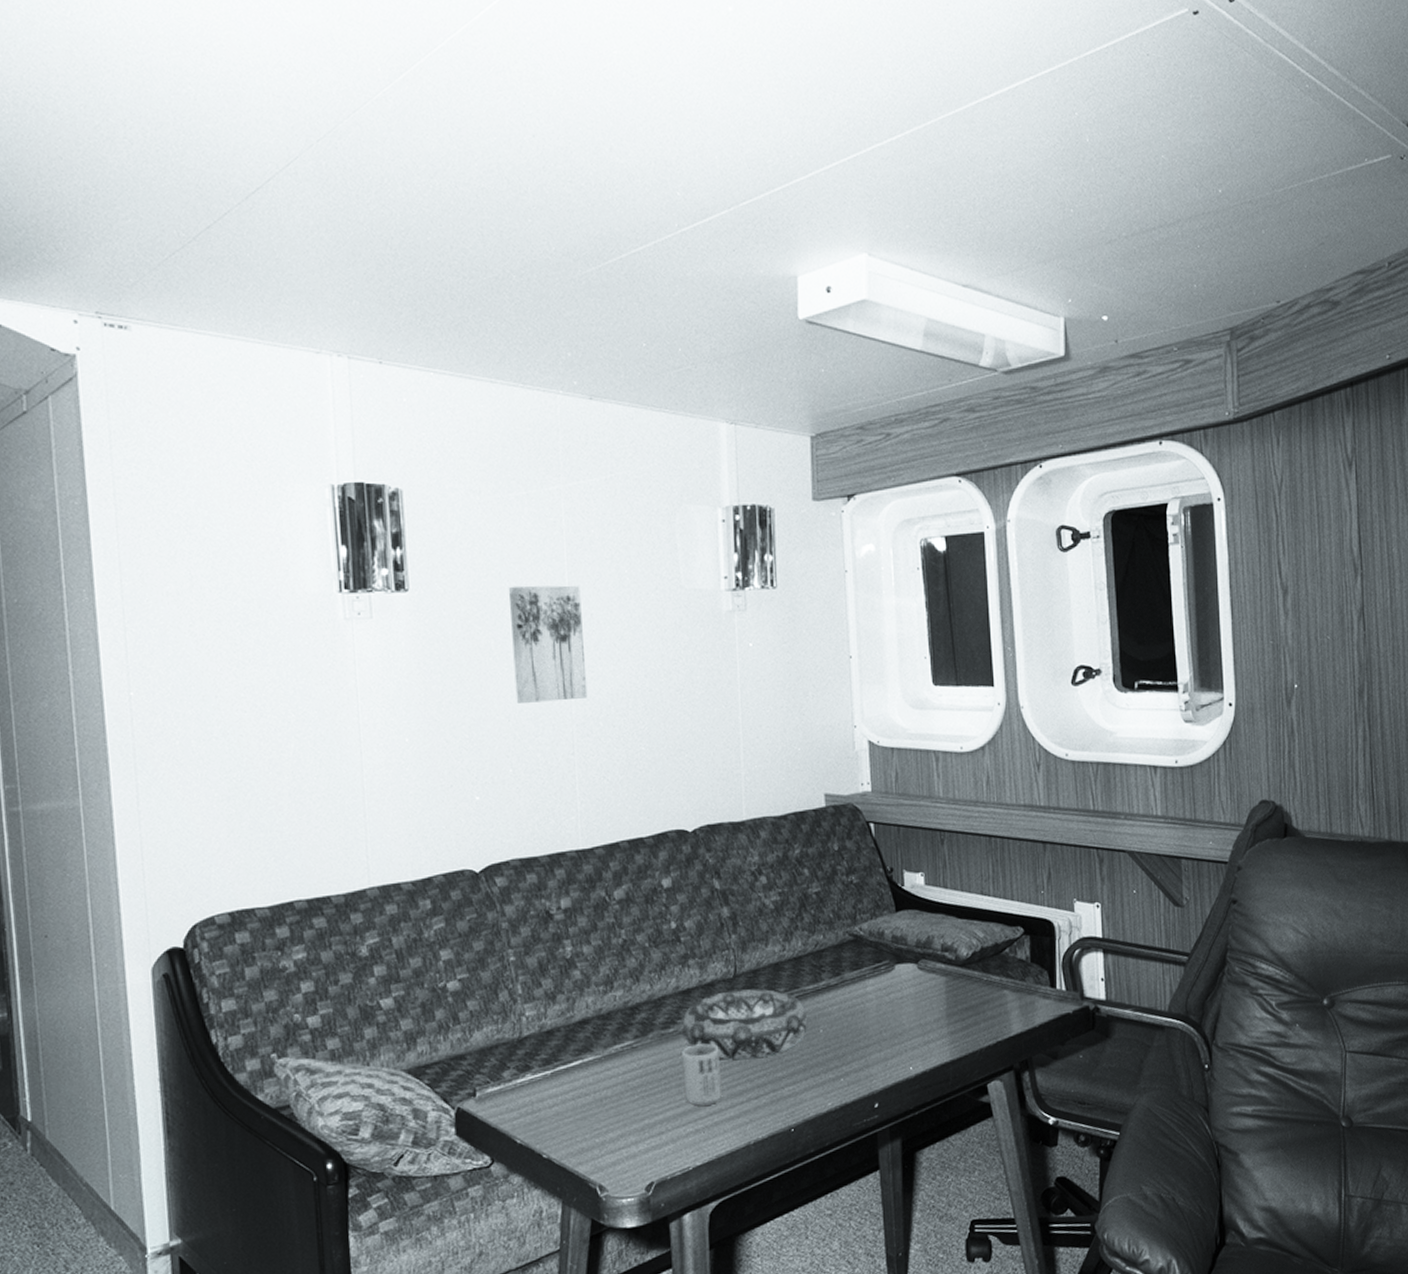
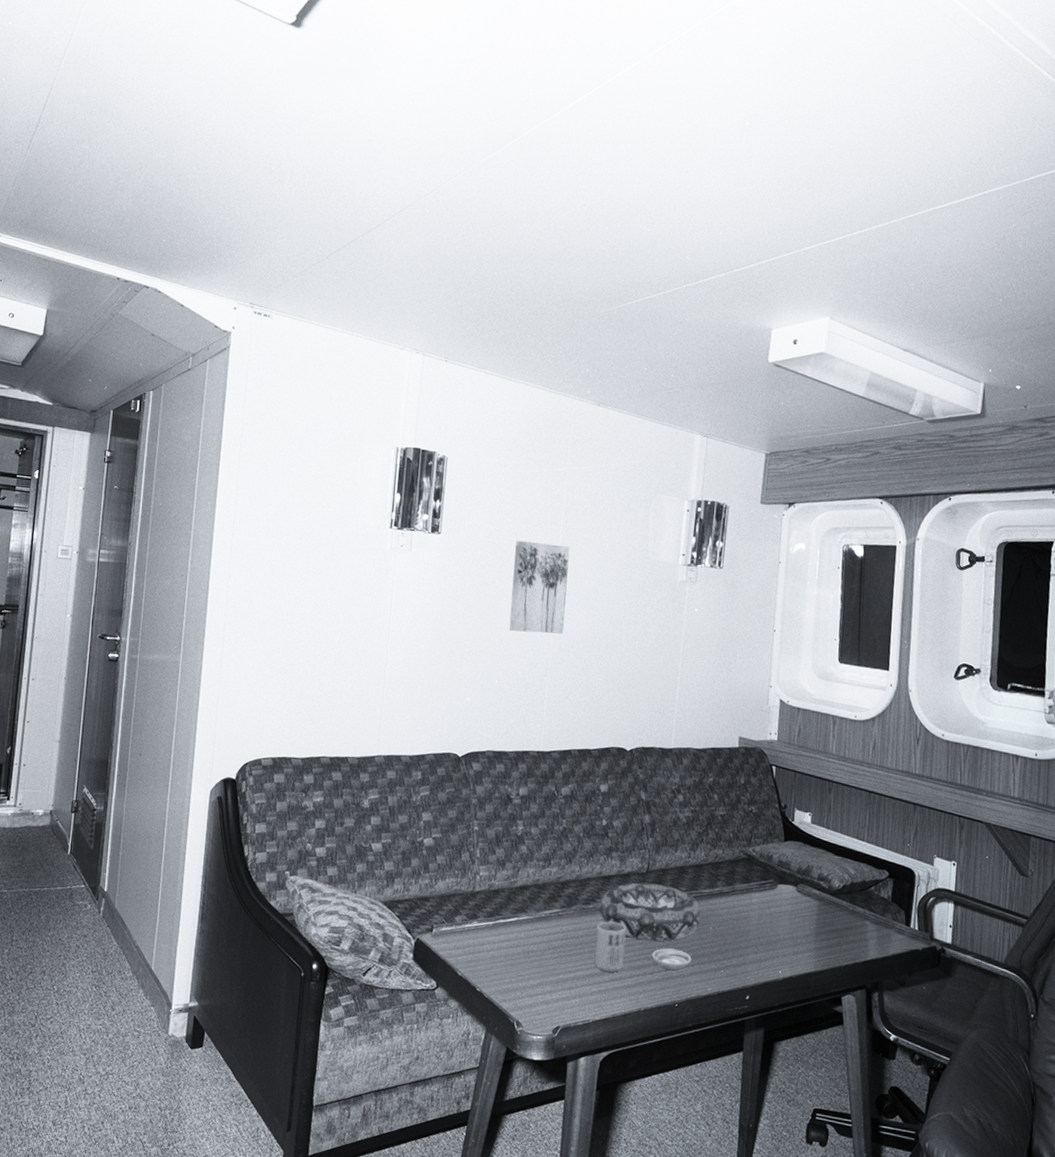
saucer: none [754,1063,804,1090] -> present [652,948,692,971]

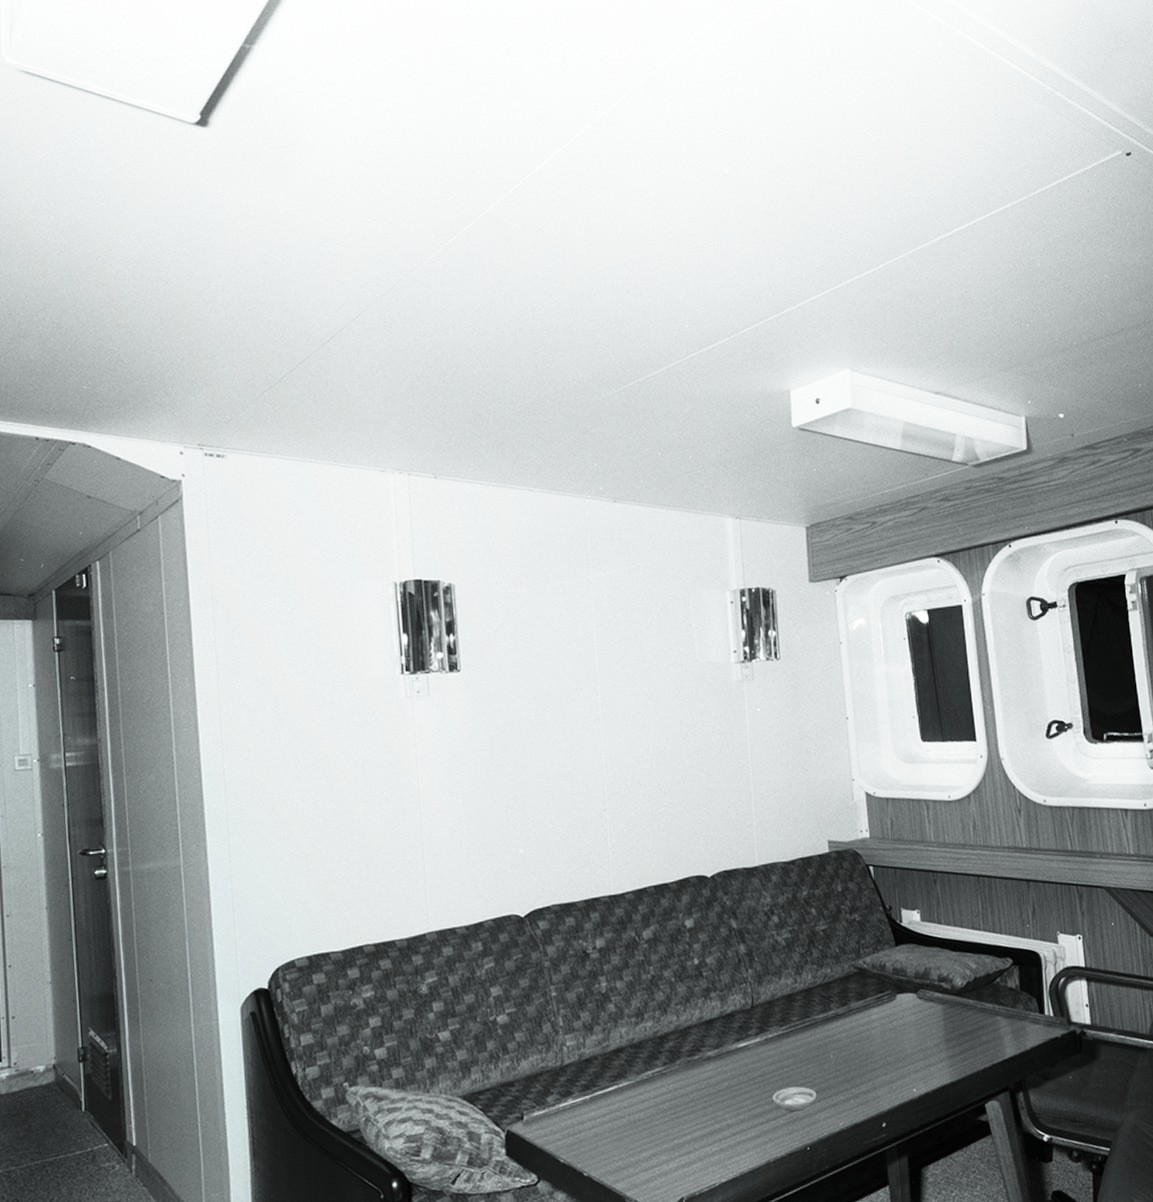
wall art: present [509,540,570,634] -> none [546,662,617,767]
cup: present [594,921,627,972] -> none [706,1069,743,1127]
decorative bowl: present [599,882,702,941] -> none [706,1018,820,1084]

